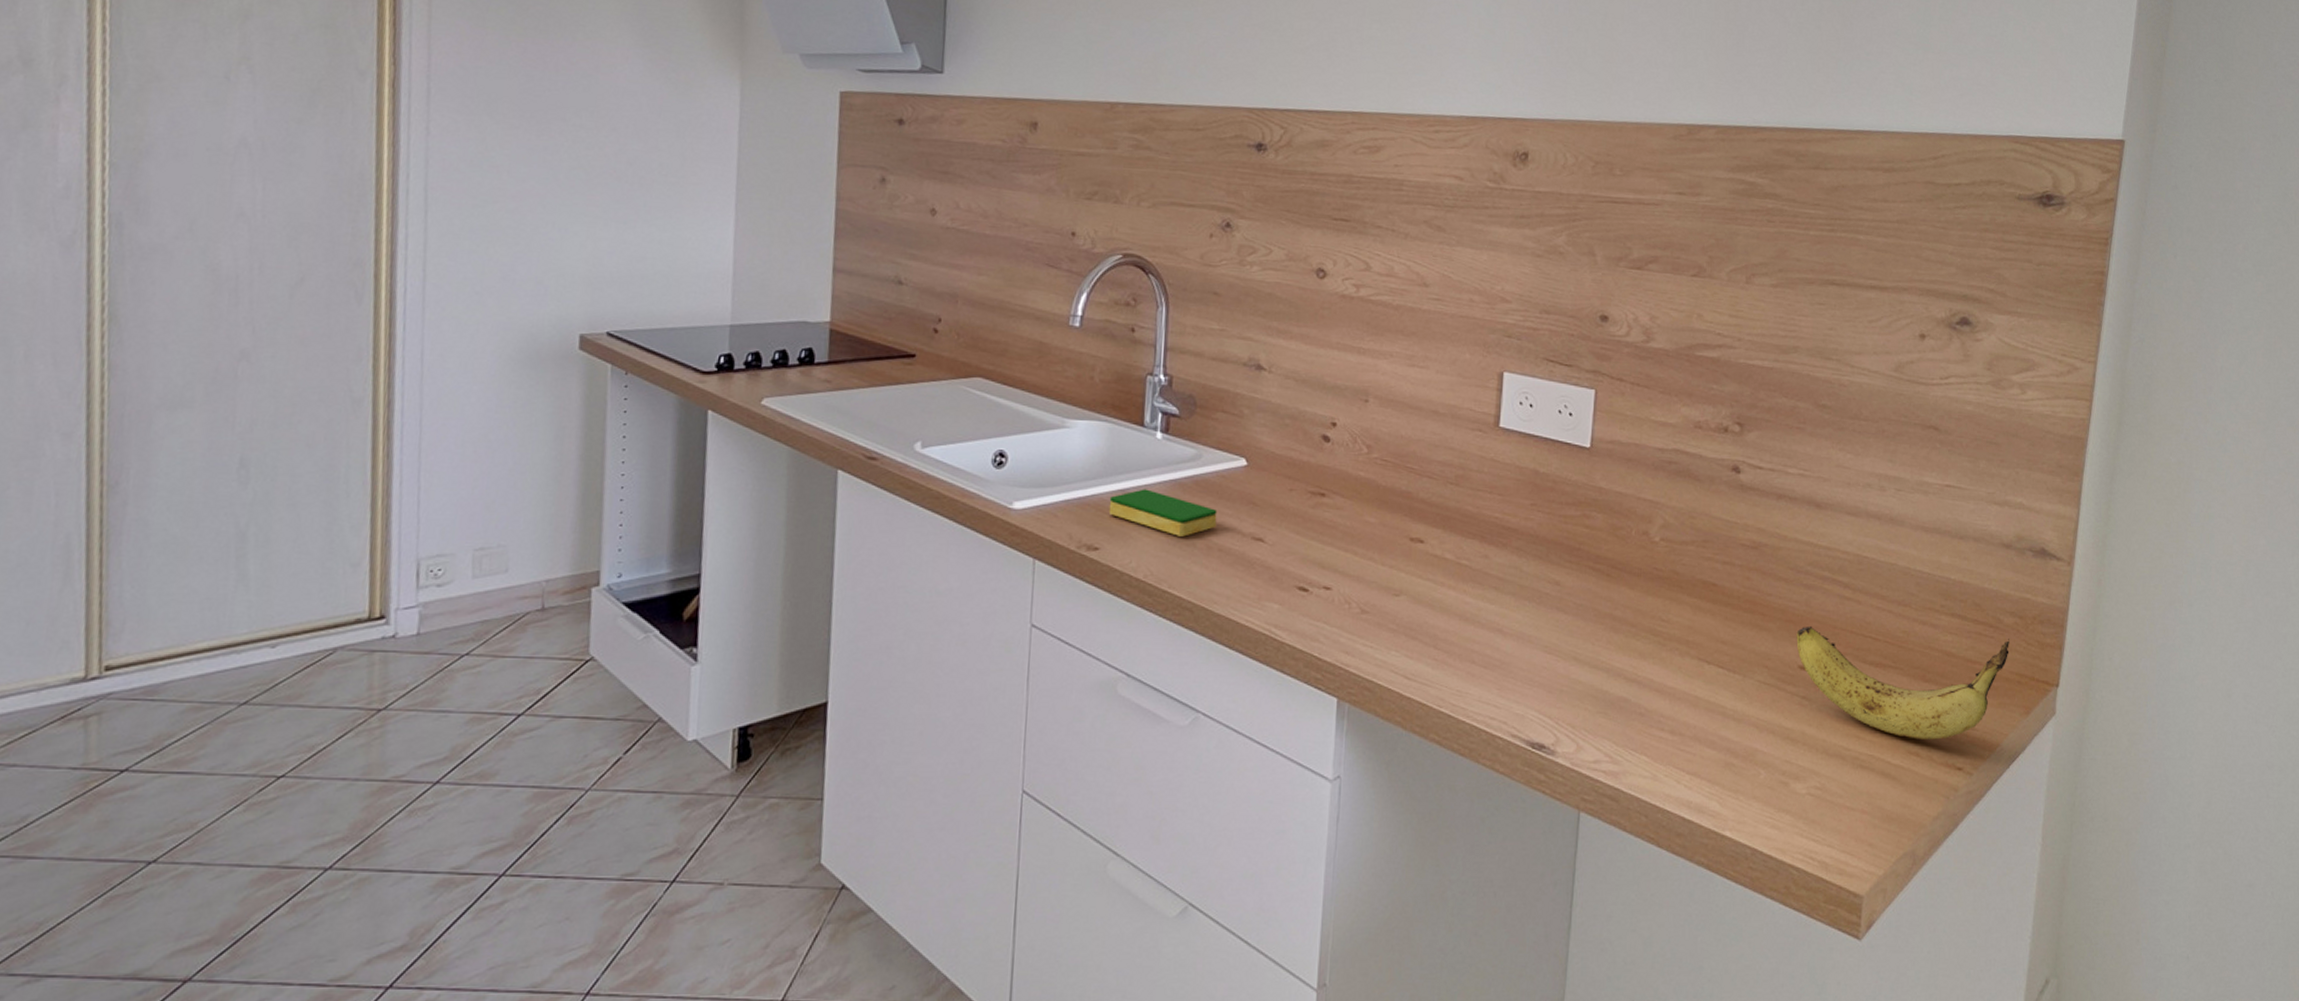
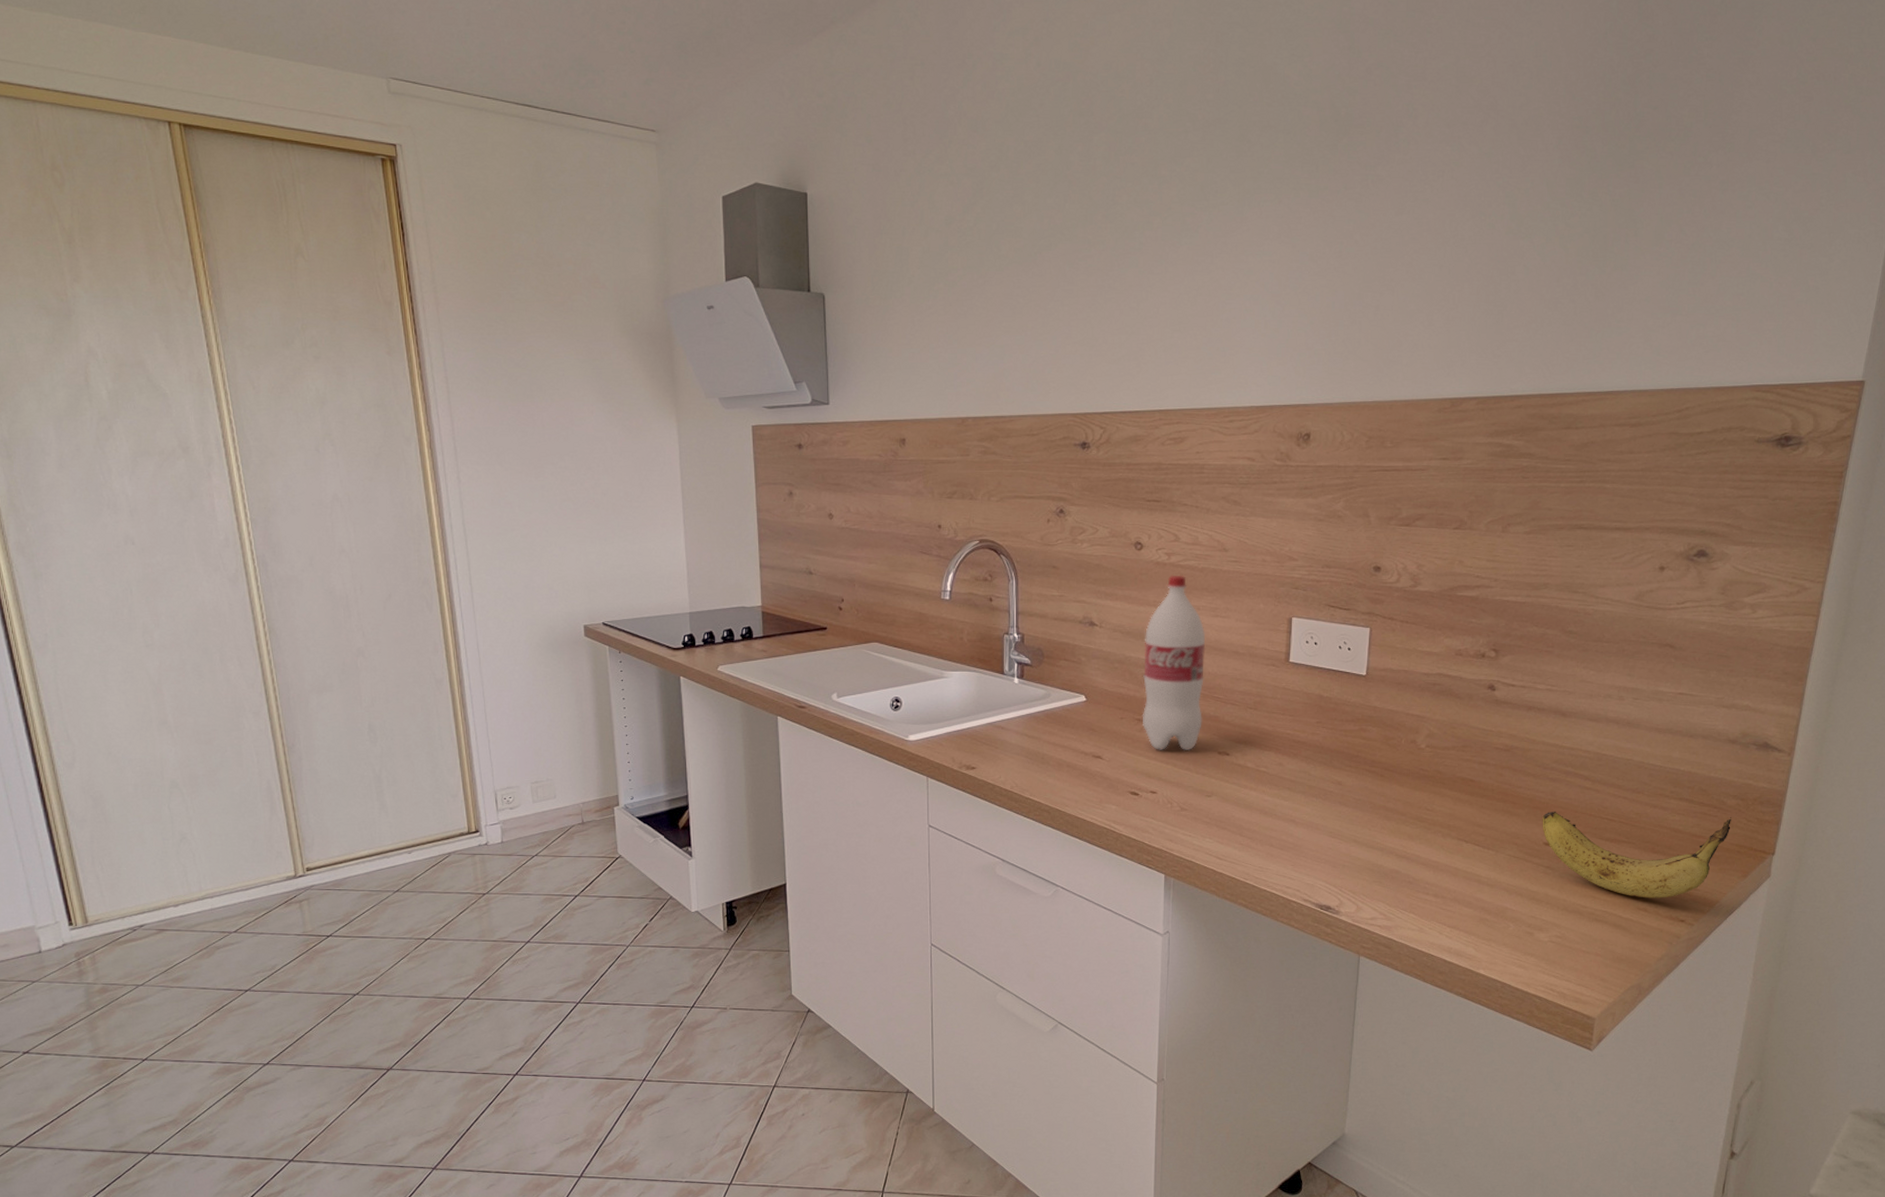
dish sponge: present [1108,489,1217,537] -> none [981,722,1065,757]
bottle: none [1316,311,1399,535] -> present [1142,575,1206,750]

